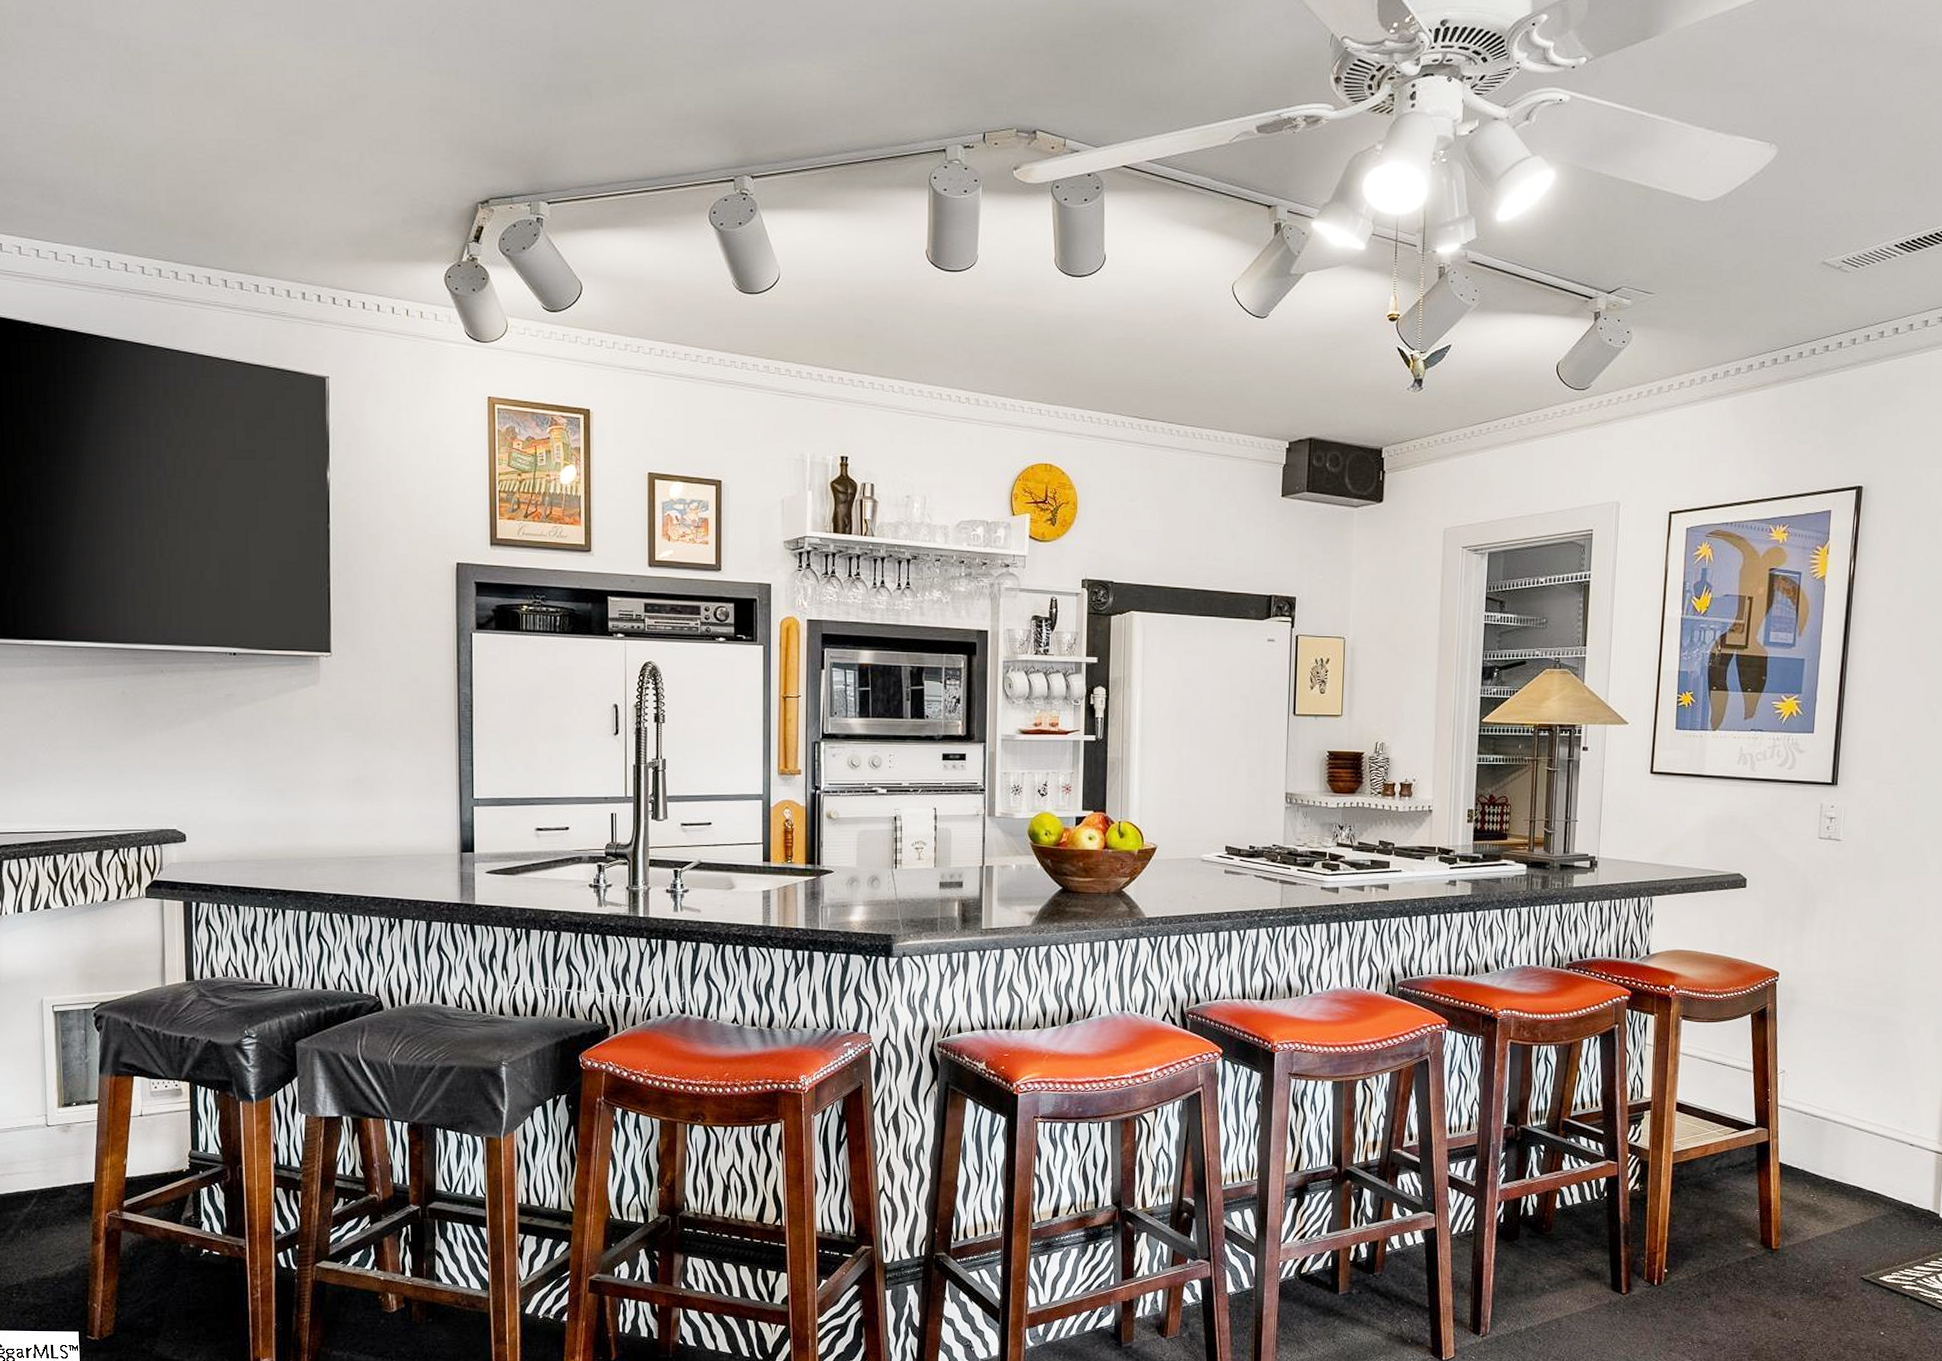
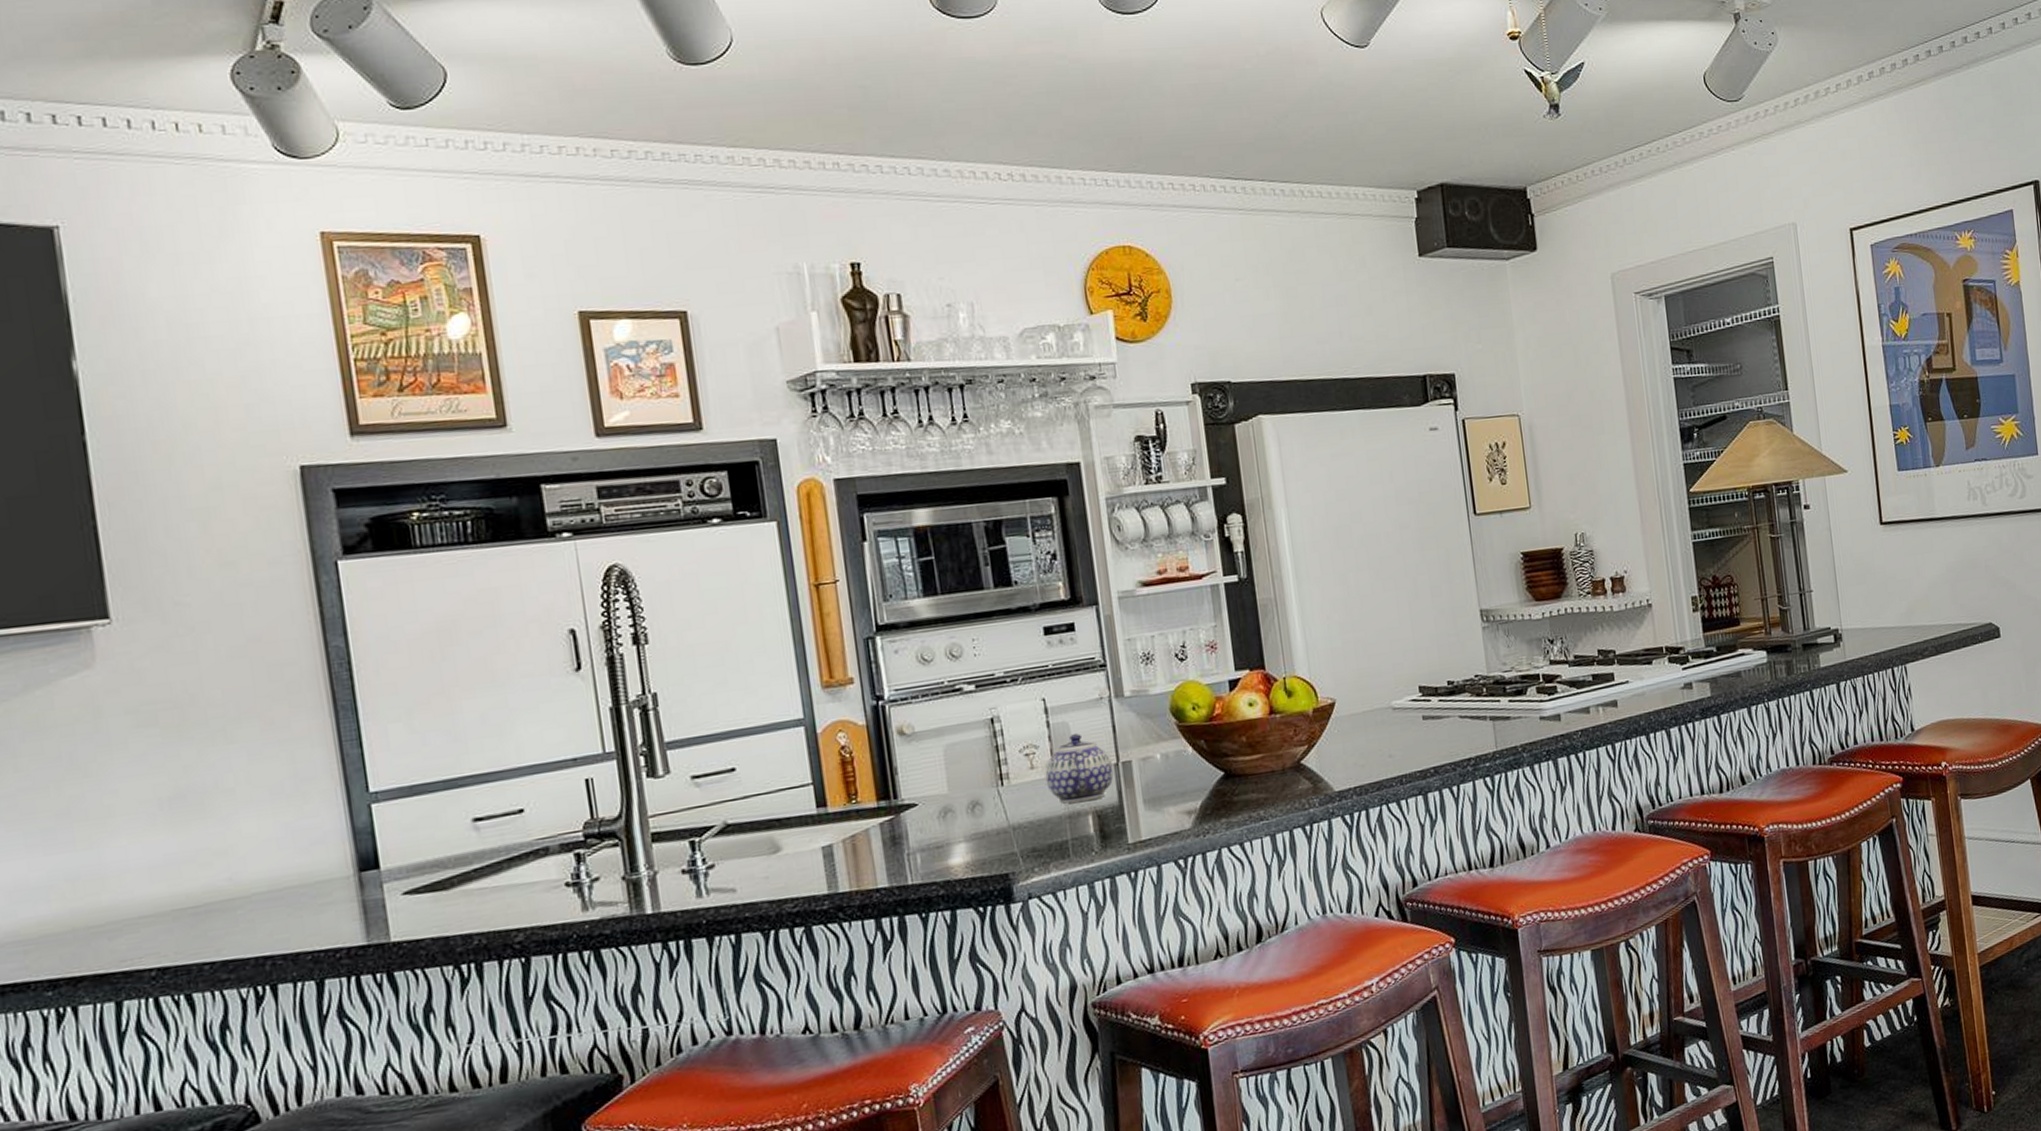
teapot: none [928,839,979,891] -> present [1044,733,1114,804]

